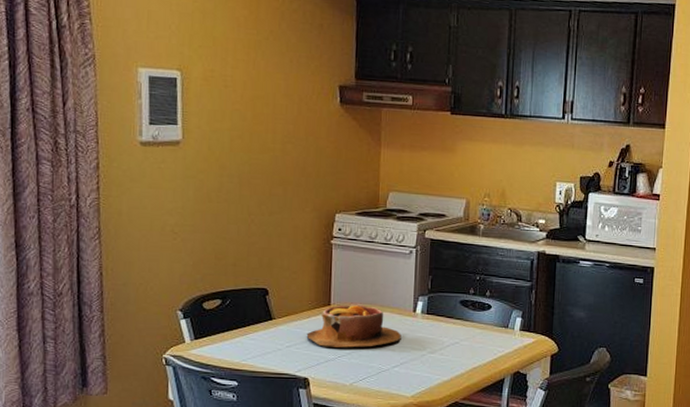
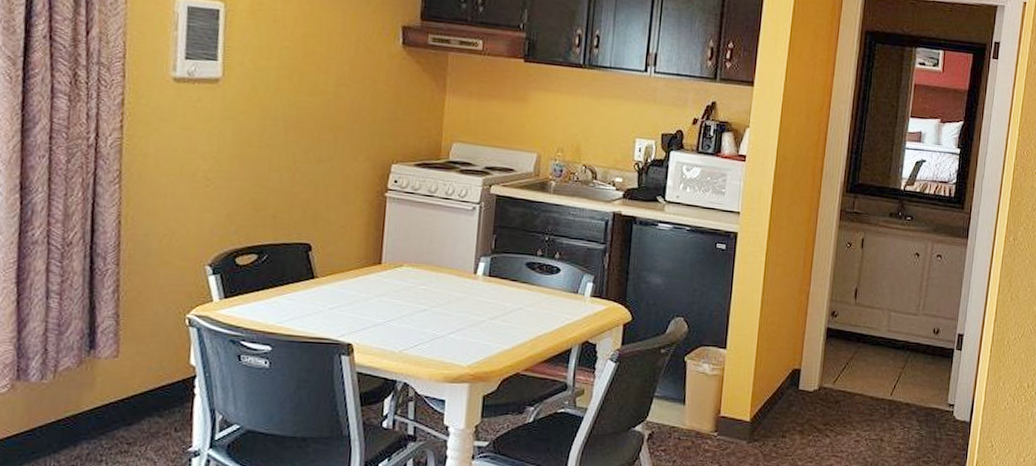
bowl: present [306,304,401,348] -> none [352,263,460,311]

